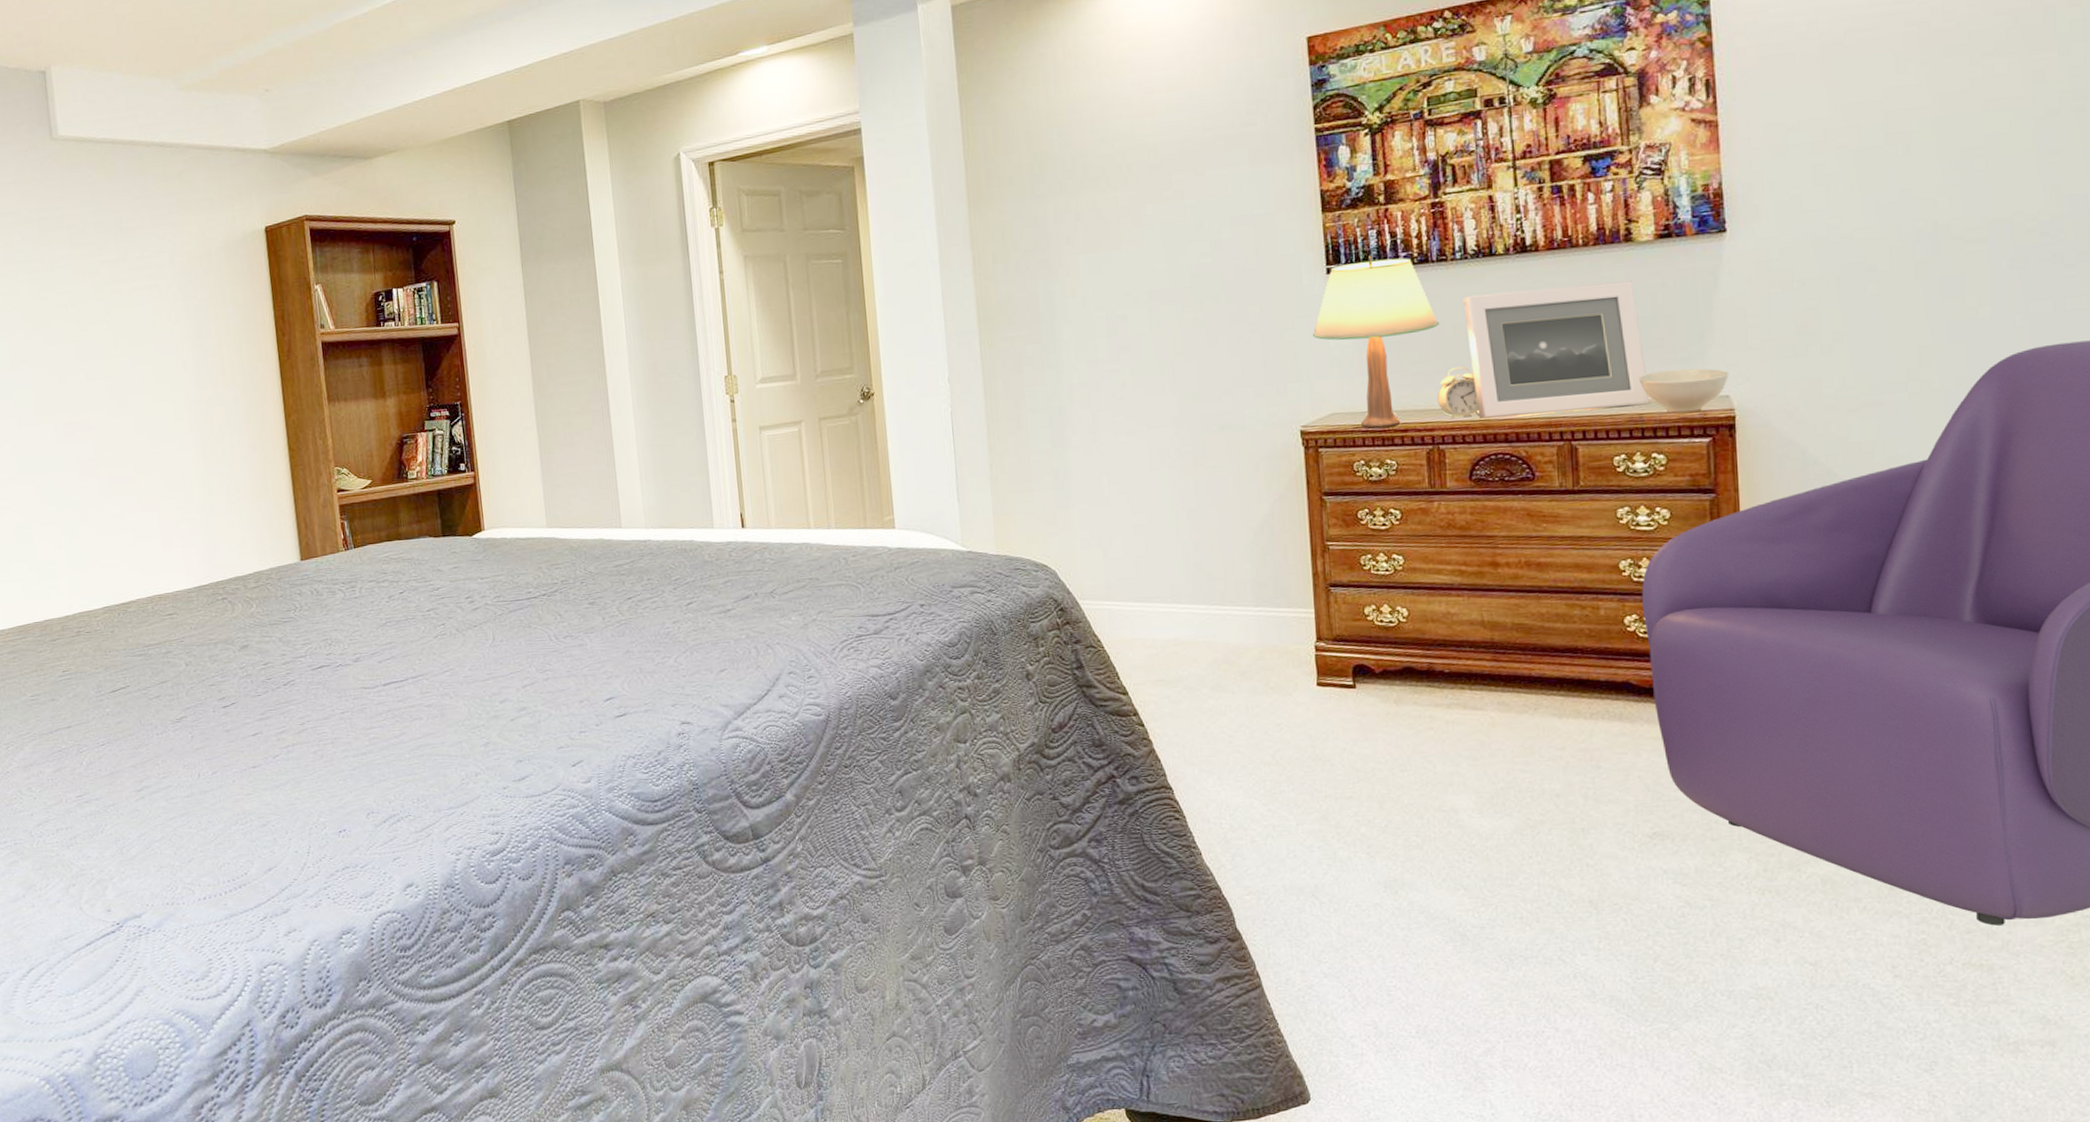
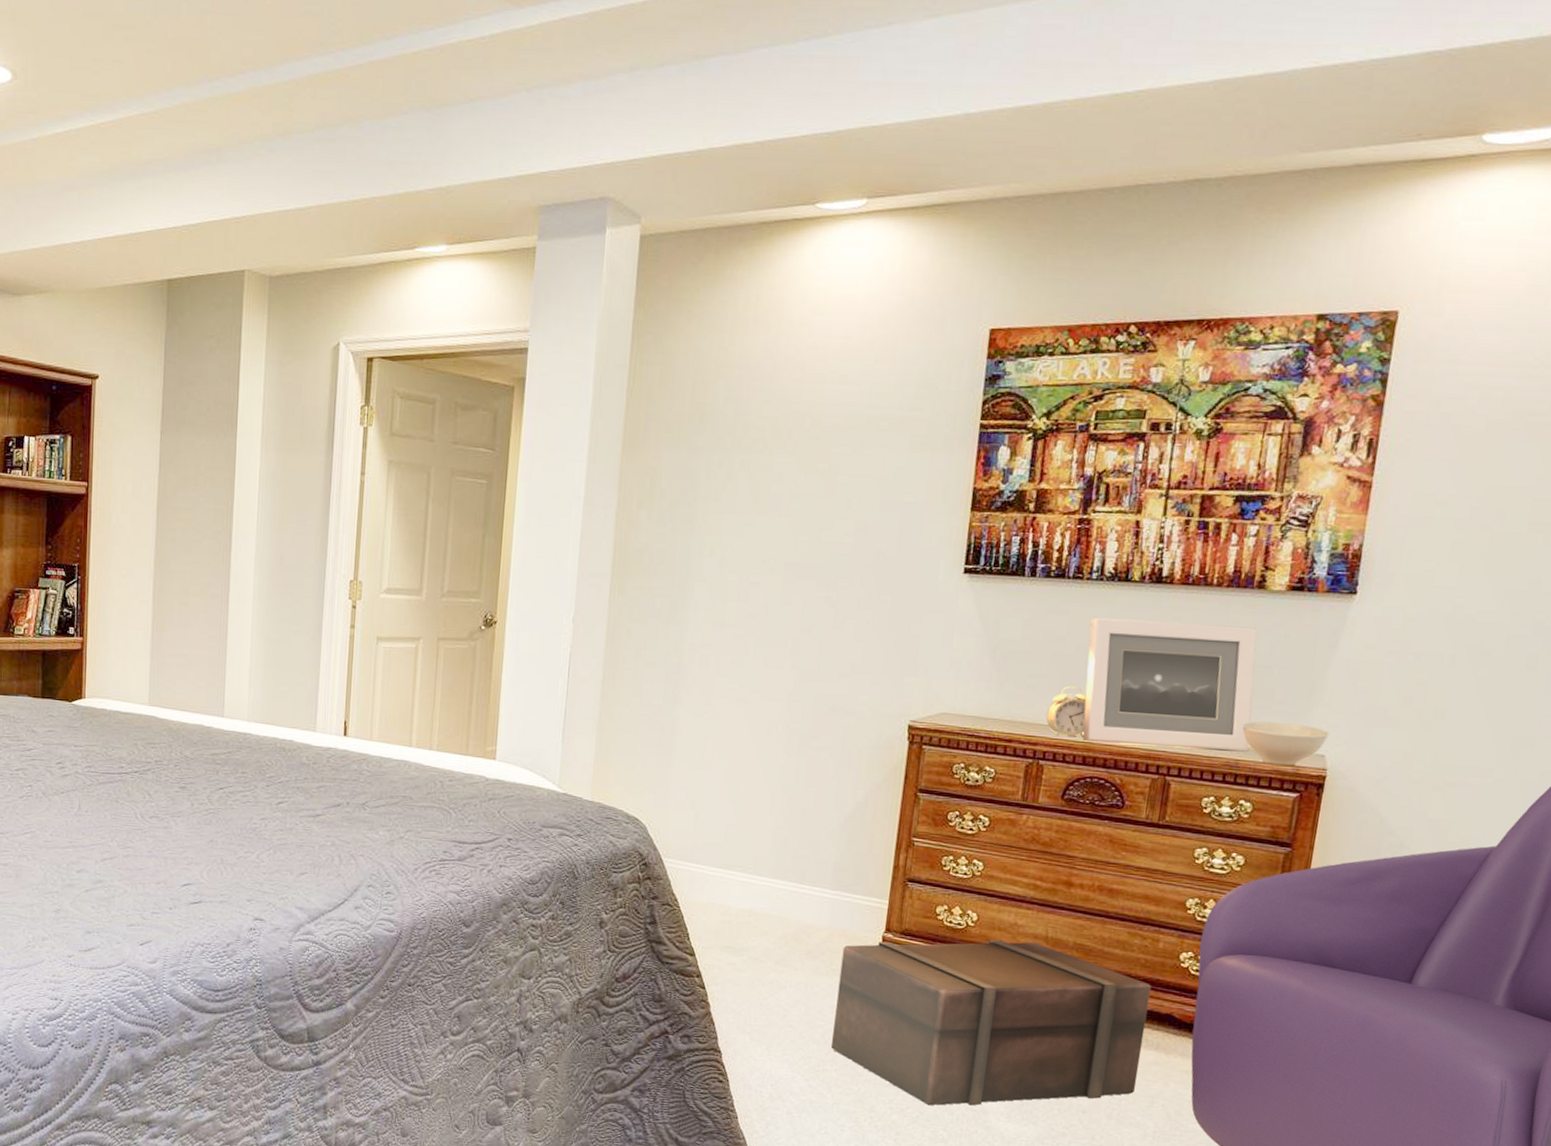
suitcase: none [1277,628,1607,813] -> present [831,939,1151,1106]
table lamp: present [1313,255,1439,430] -> none [938,561,1063,736]

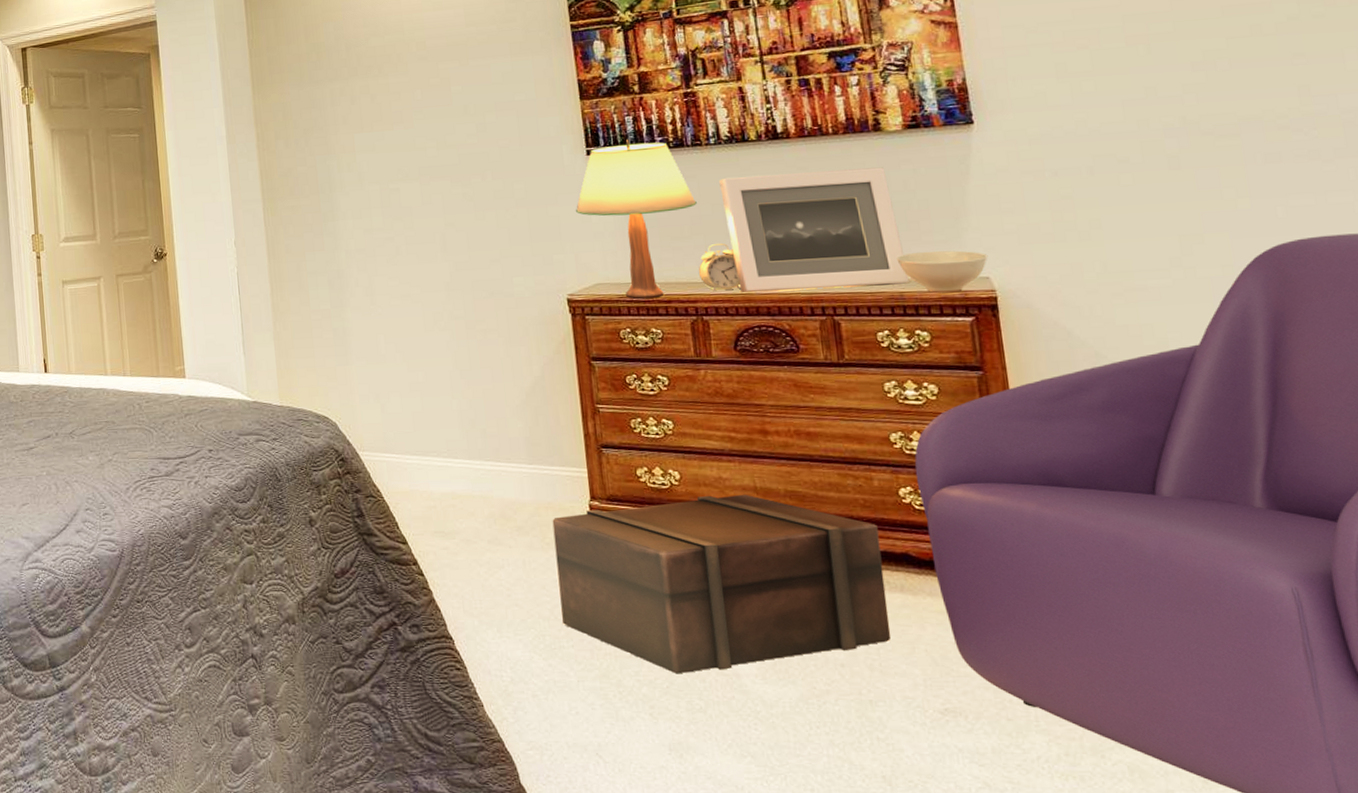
table lamp: none [938,561,1063,736] -> present [576,139,697,300]

